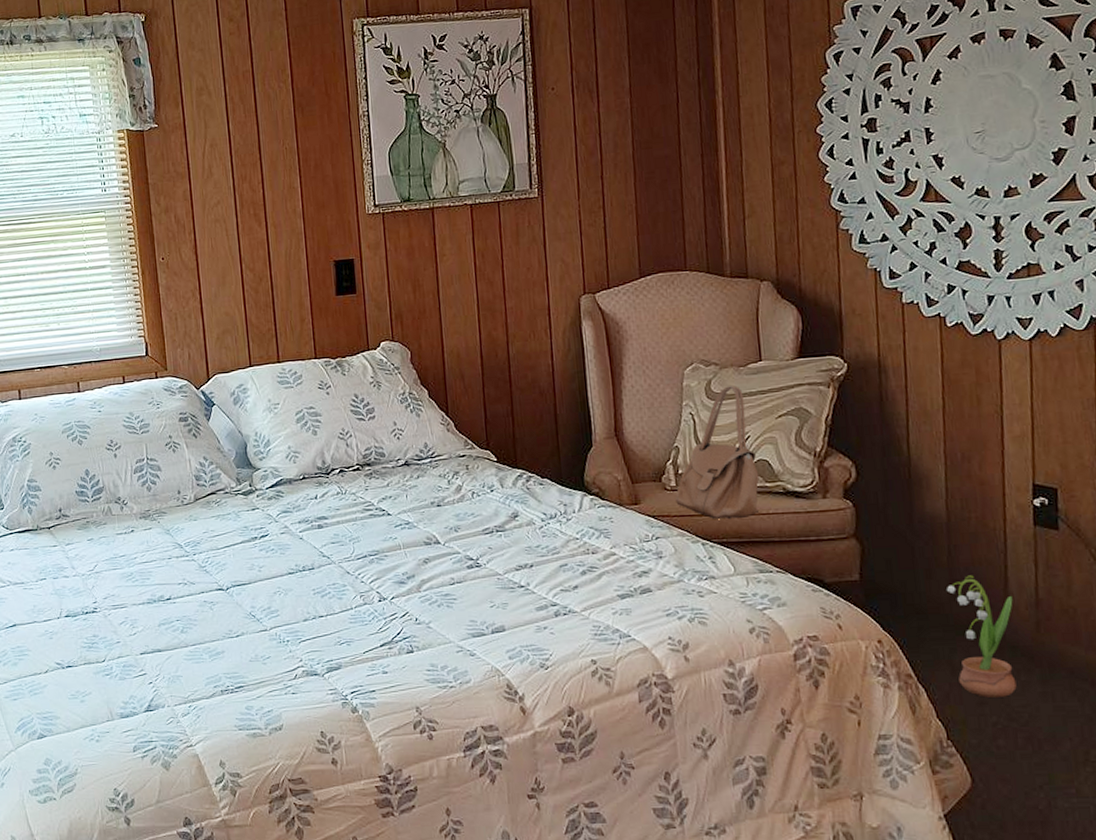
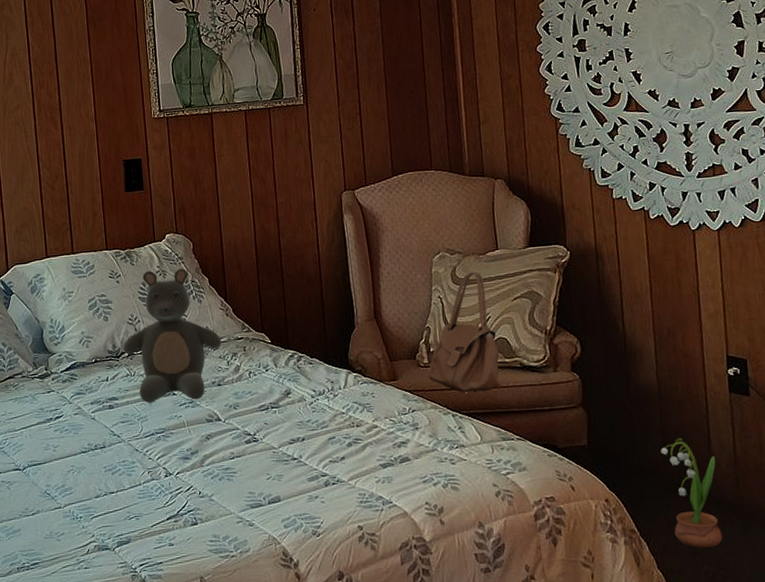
teddy bear: none [333,379,443,523] -> present [122,268,222,403]

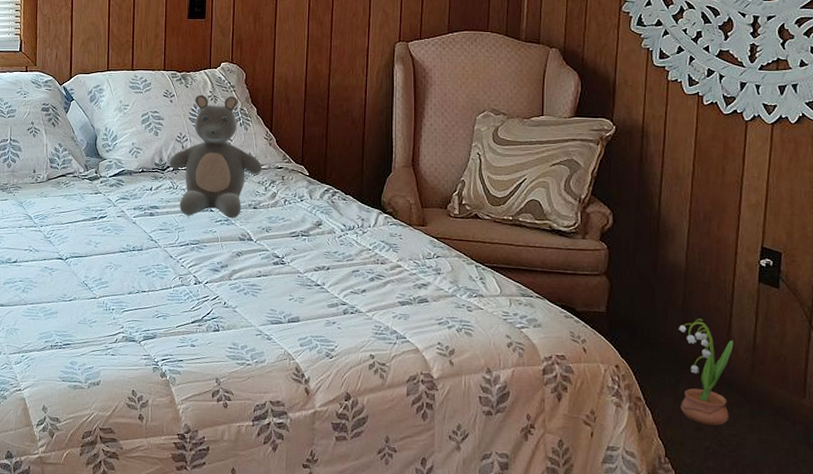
handbag: present [428,272,500,393] -> none [457,134,530,249]

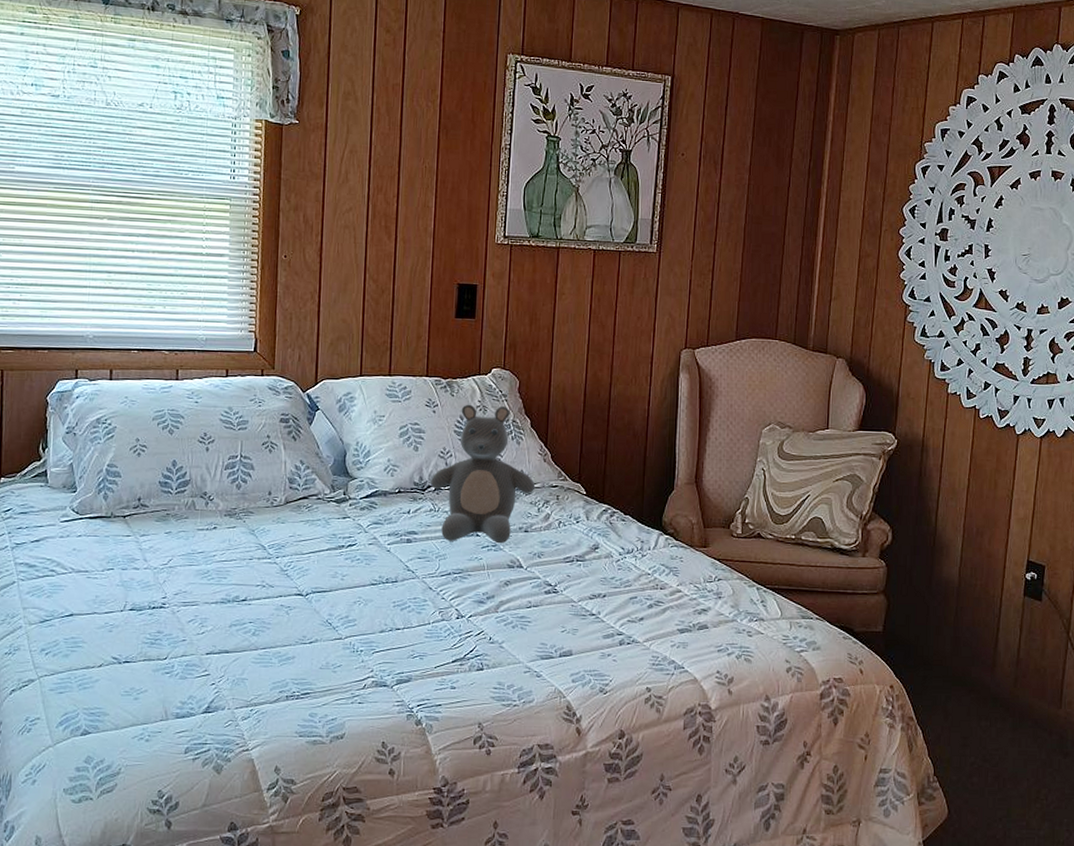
potted flower: present [679,318,734,426] -> none [950,634,1000,741]

